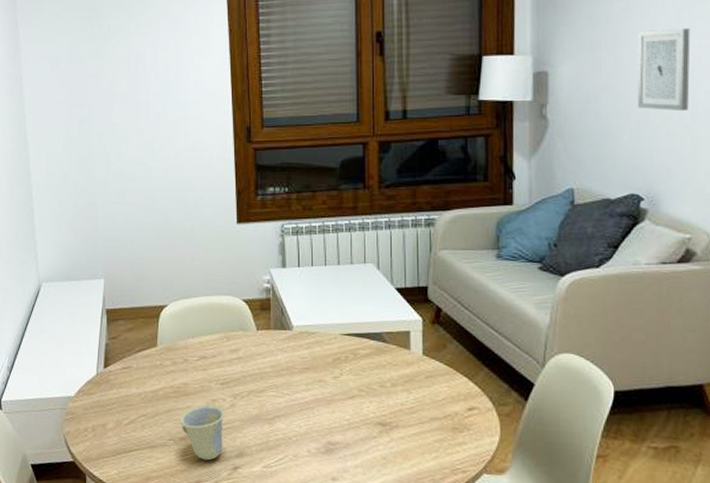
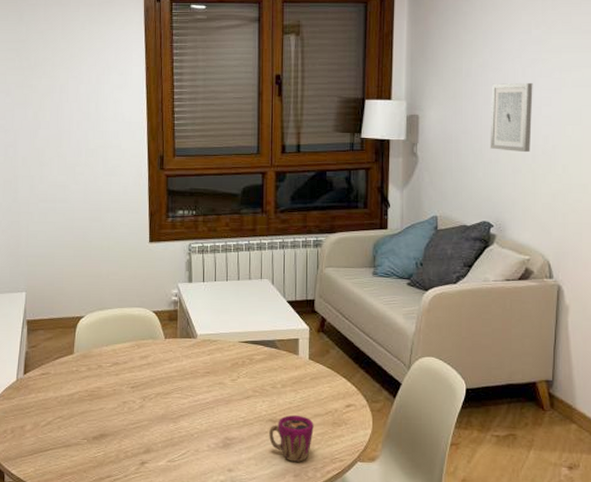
cup: present [180,404,225,461] -> none [93,406,135,457]
cup: none [378,418,430,472] -> present [269,415,314,462]

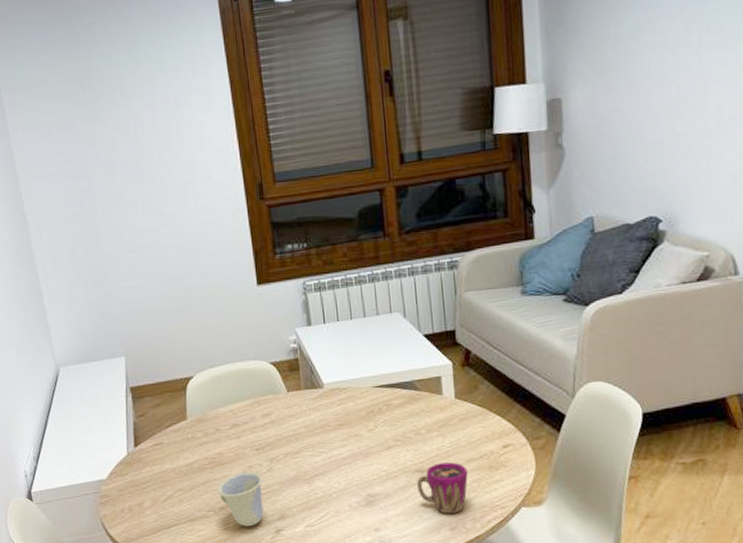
cup: none [93,406,135,457] -> present [217,471,264,527]
wall art: present [490,82,533,153] -> none [649,40,702,129]

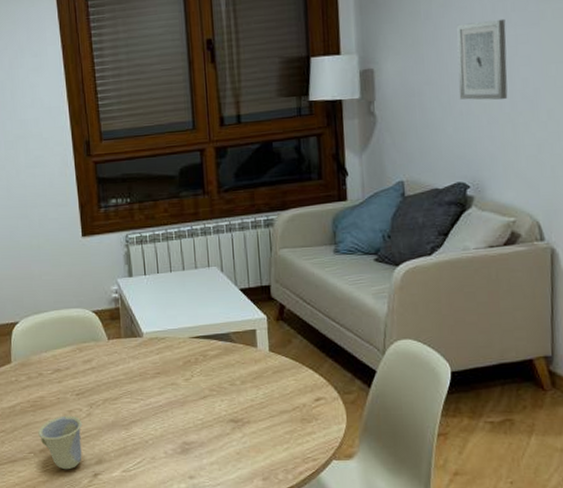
cup: present [417,462,468,514] -> none [231,414,281,464]
wall art: none [649,40,702,129] -> present [457,18,508,100]

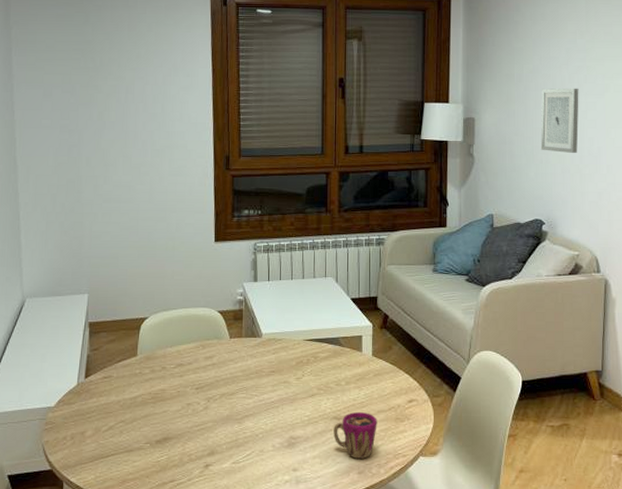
cup: present [38,415,83,470] -> none [156,408,199,461]
cup: none [231,414,281,464] -> present [333,412,377,459]

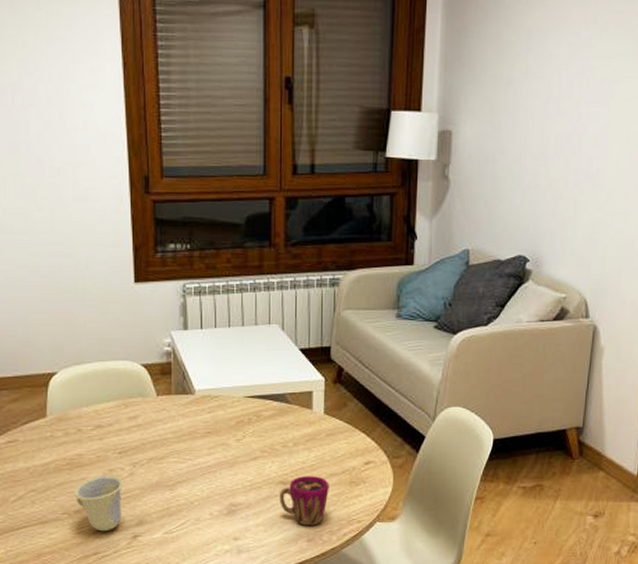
cup: none [156,408,199,461] -> present [74,474,124,532]
wall art: present [540,88,579,154] -> none [529,94,580,177]

